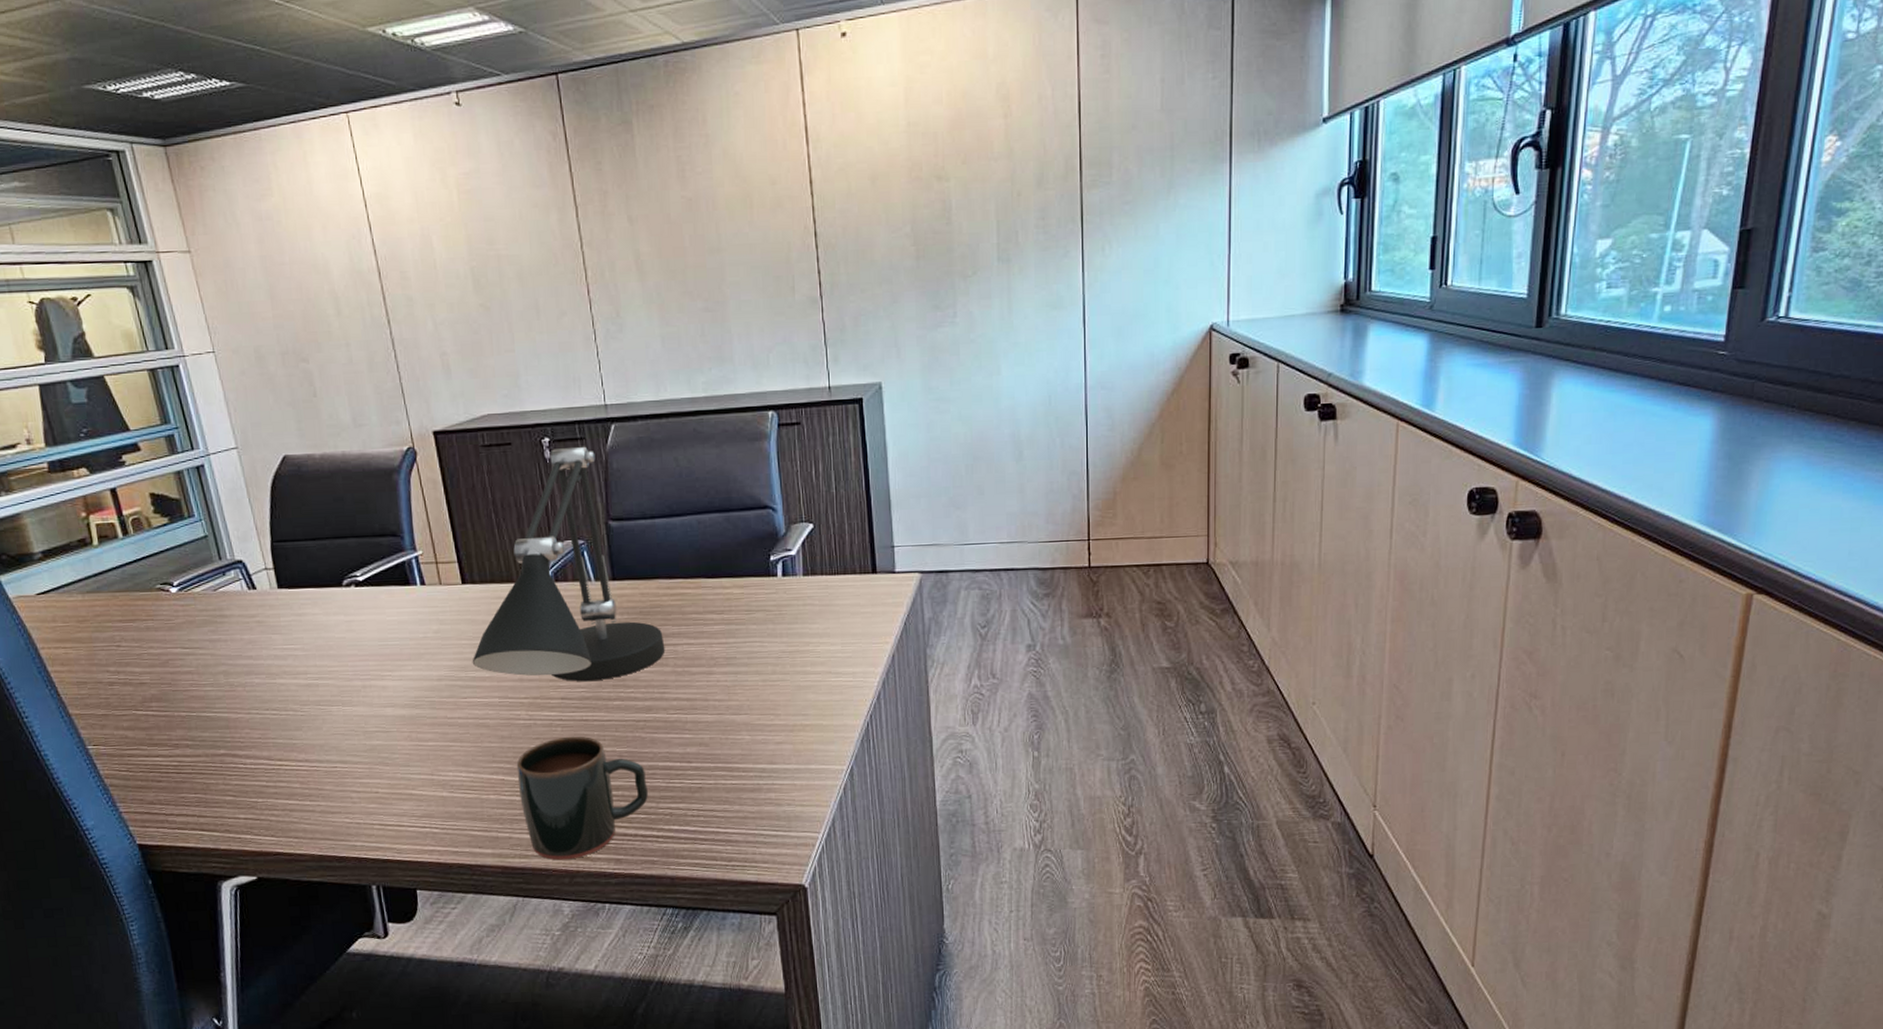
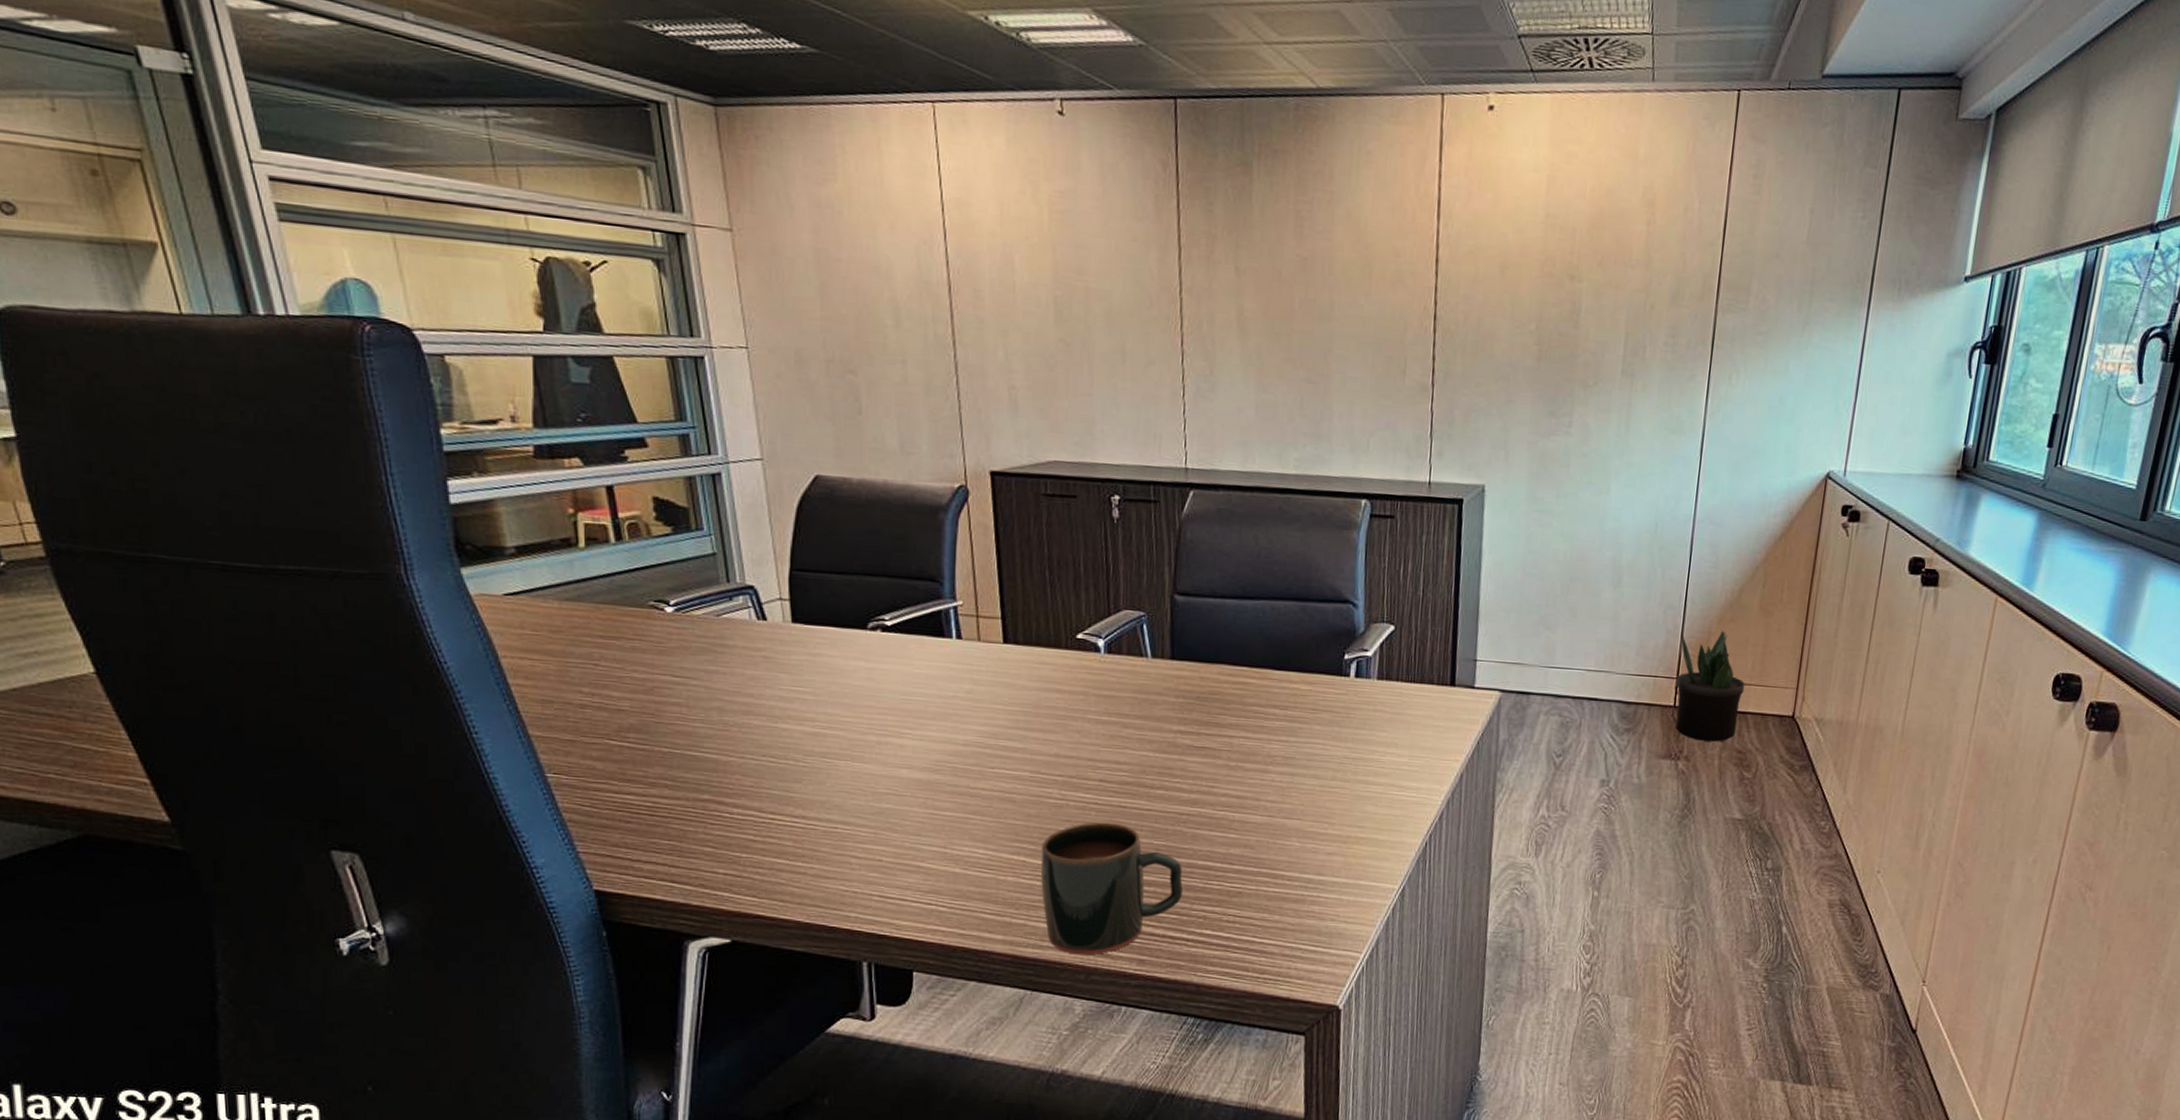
desk lamp: present [472,446,665,681] -> none [1004,508,1220,766]
planter: none [1087,488,1156,597] -> present [1675,630,1745,742]

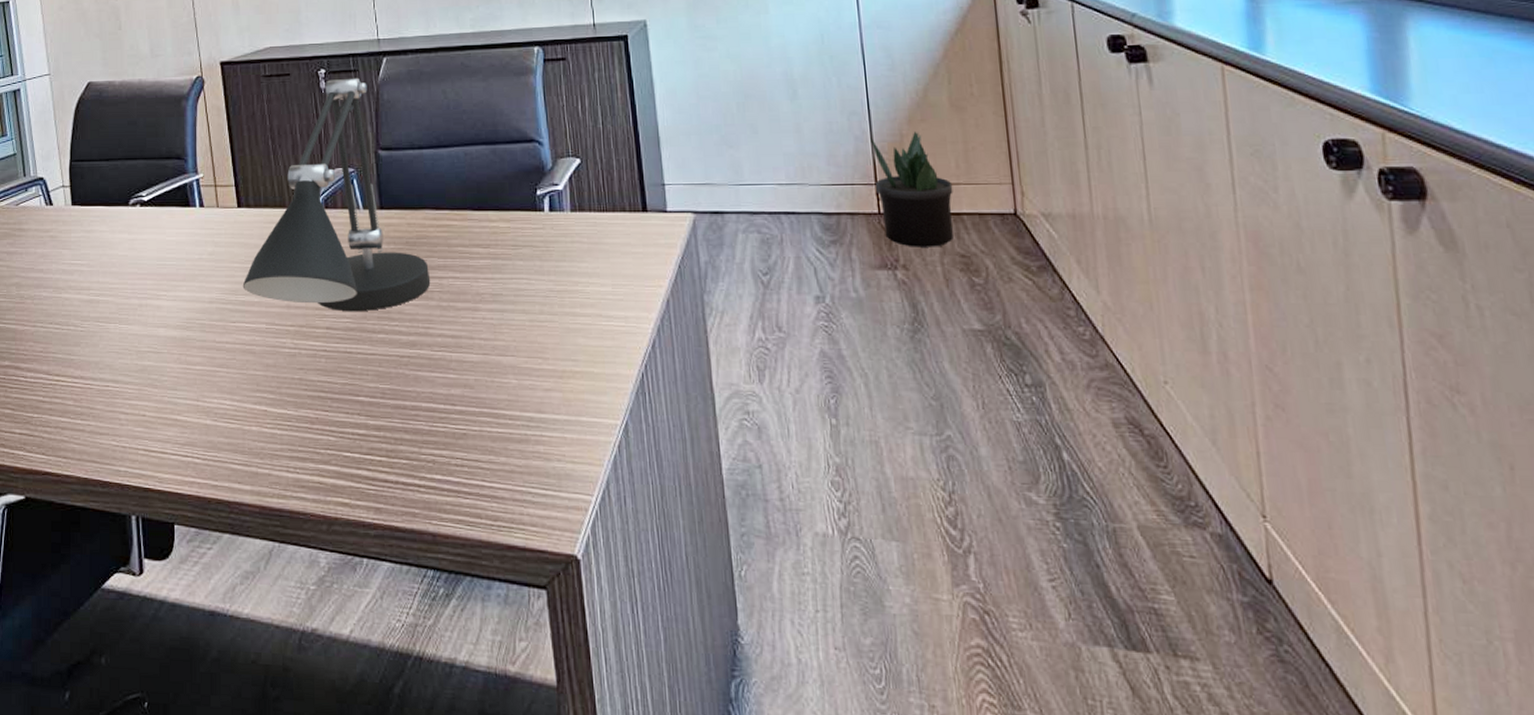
desk lamp: none [1004,508,1220,766] -> present [242,78,431,311]
mug: present [1040,822,1183,955] -> none [279,368,410,505]

